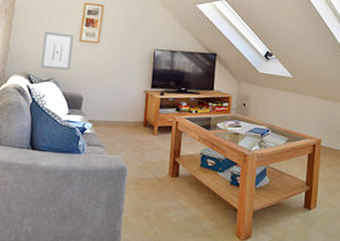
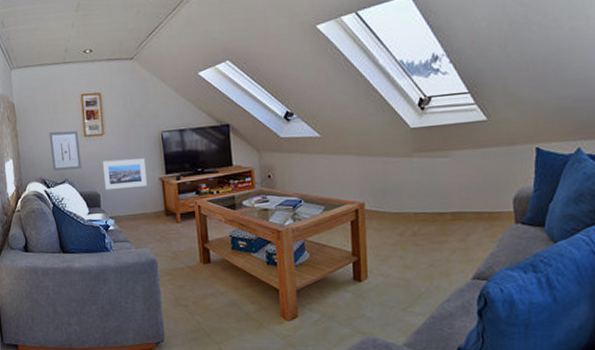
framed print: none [89,67,134,96] -> present [102,158,147,191]

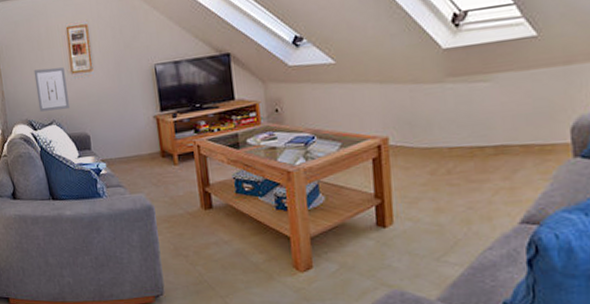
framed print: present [102,158,147,191] -> none [91,95,140,132]

